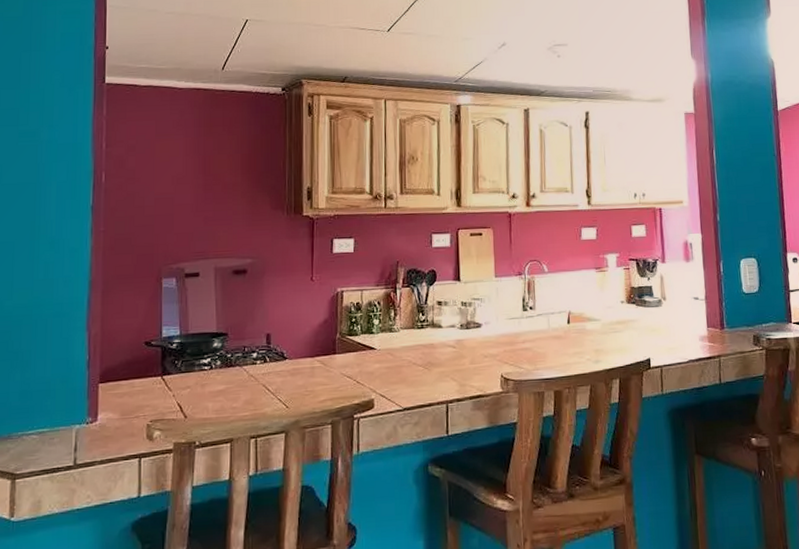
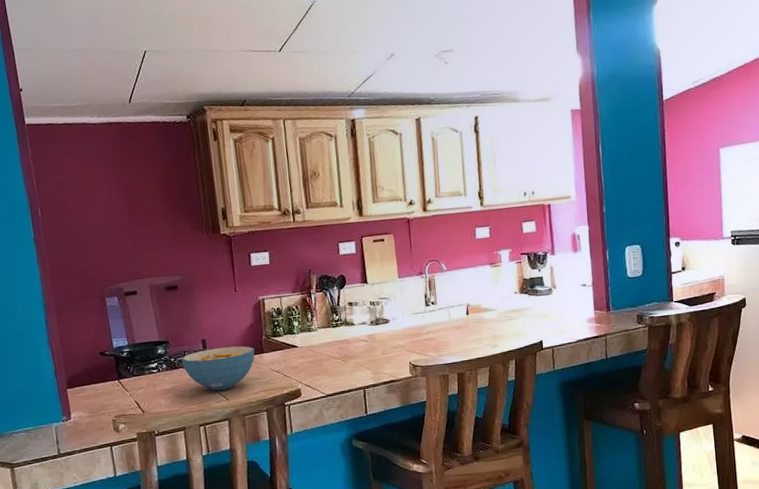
cereal bowl: none [239,344,325,396] -> present [181,346,255,391]

